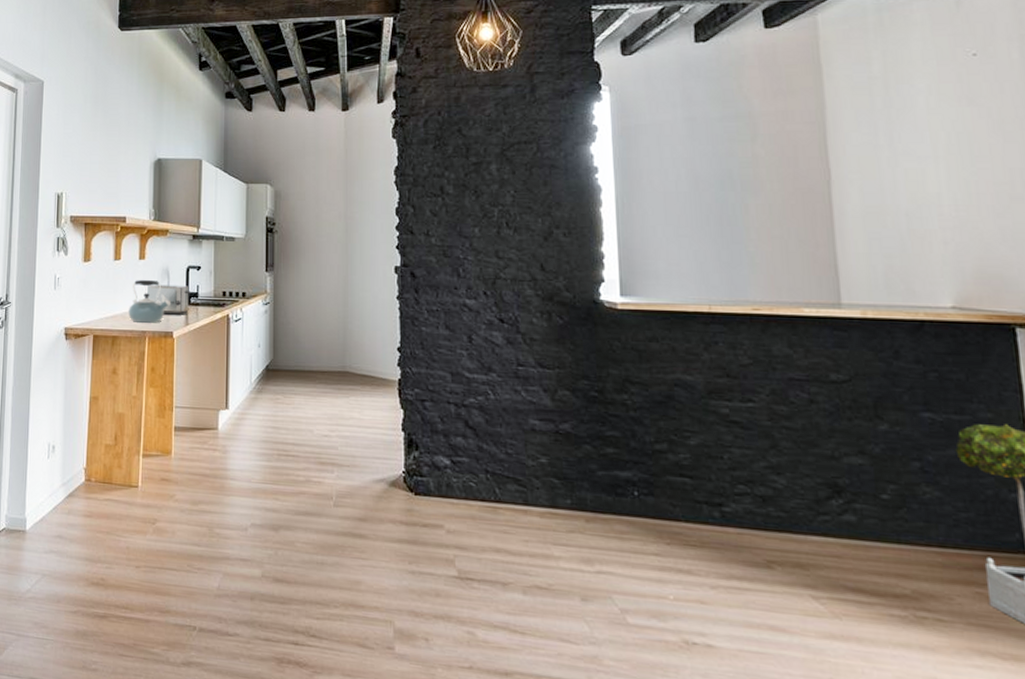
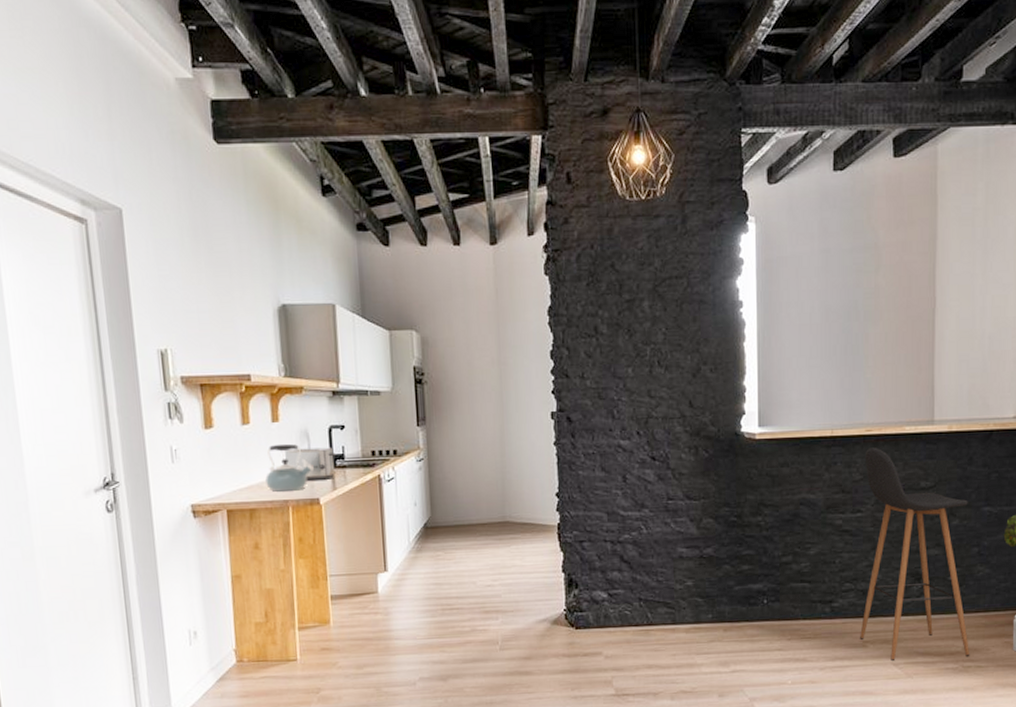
bar stool: none [753,329,925,605] -> present [860,447,970,661]

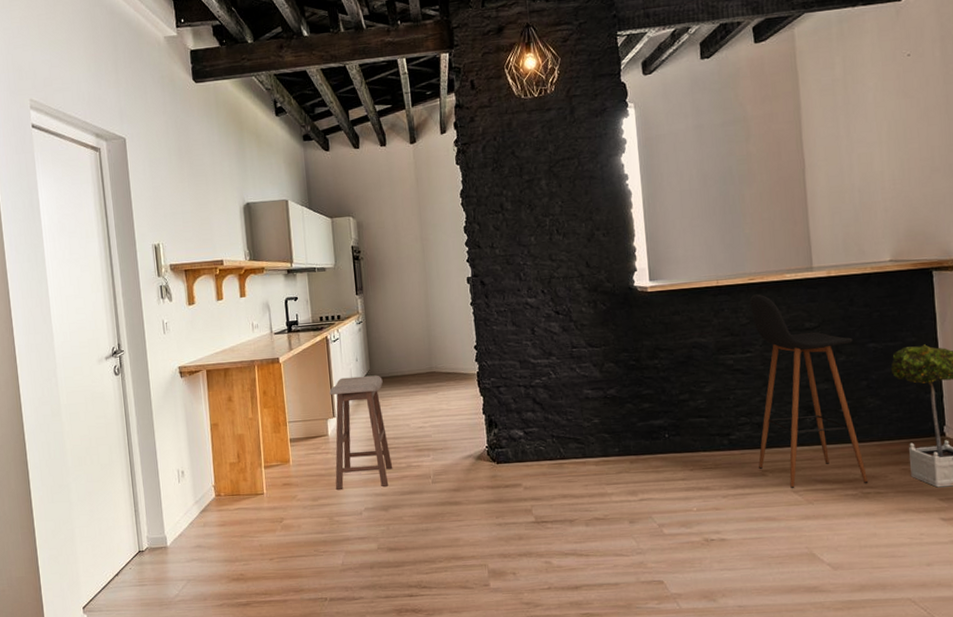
kettle: present [265,444,314,492] -> none [236,314,274,354]
toaster: present [283,447,335,481] -> none [250,315,291,344]
bar stool: none [381,523,455,656] -> present [329,375,393,490]

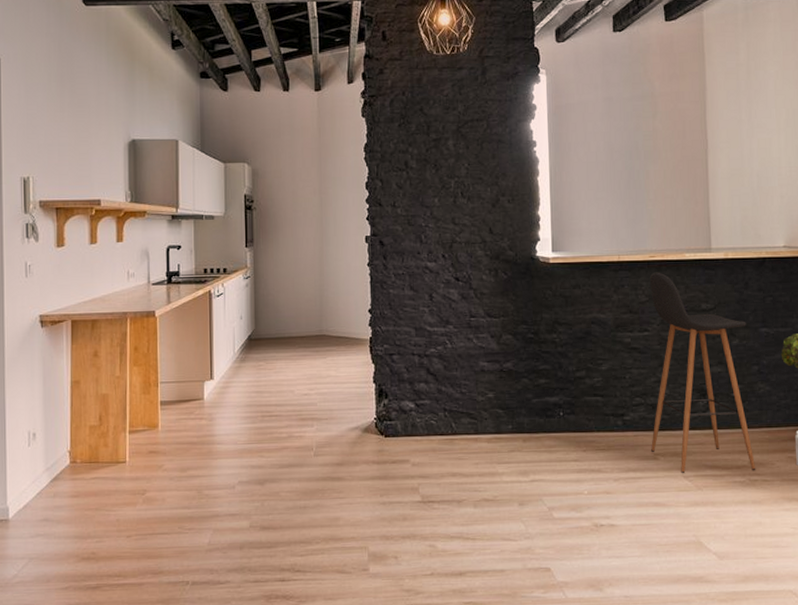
bar stool: present [329,375,393,490] -> none [207,335,273,460]

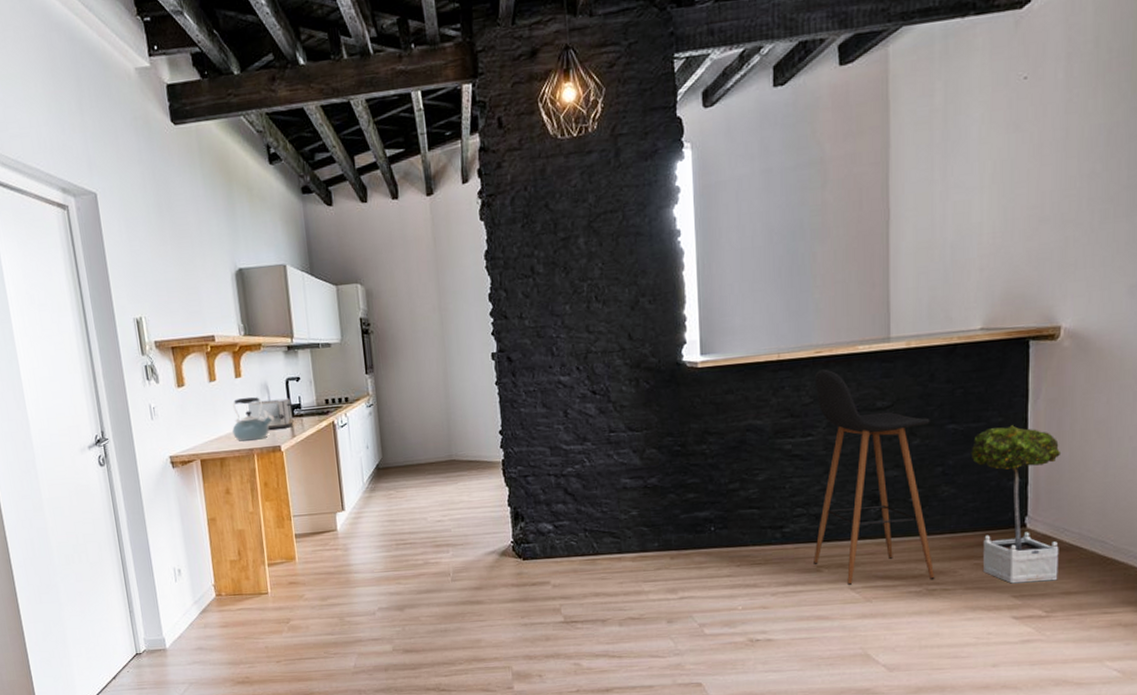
kettle: none [108,262,151,304] -> present [232,397,274,442]
toaster: none [125,265,171,295] -> present [247,398,294,430]

